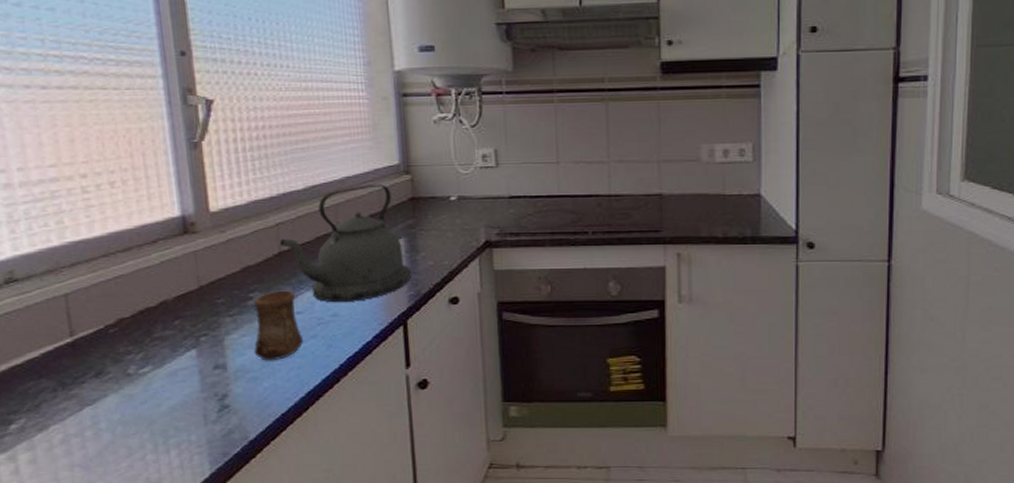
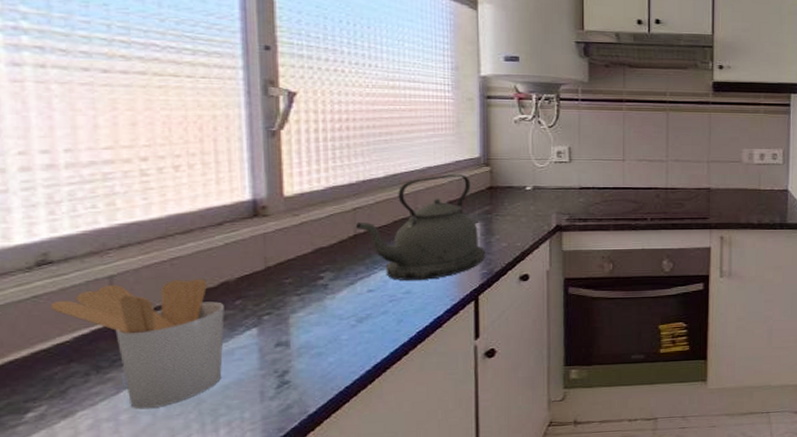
utensil holder: none [20,297,169,427] -> present [51,278,224,410]
cup: present [253,290,304,361] -> none [320,270,374,337]

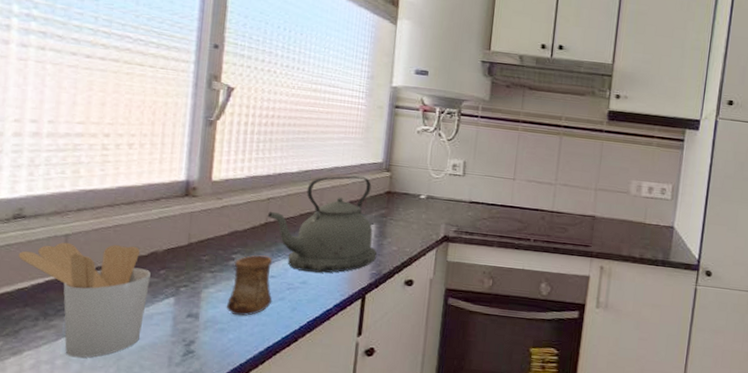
cup: none [320,270,374,337] -> present [226,255,273,316]

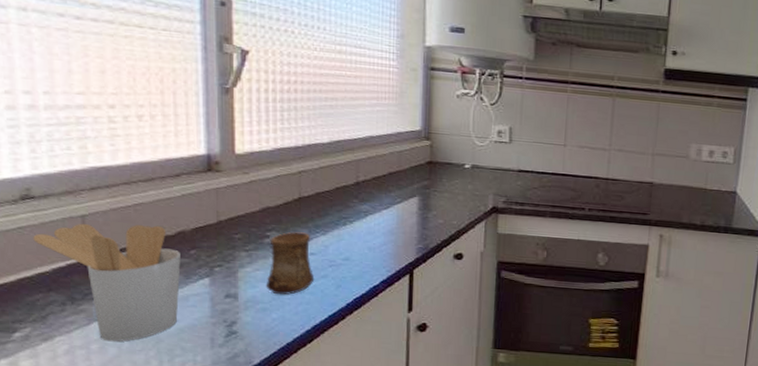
kettle: present [267,175,378,273] -> none [300,145,423,249]

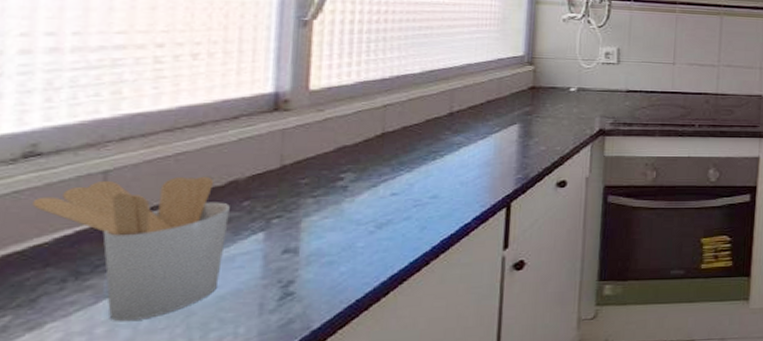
cup: present [266,232,315,295] -> none [335,171,396,244]

